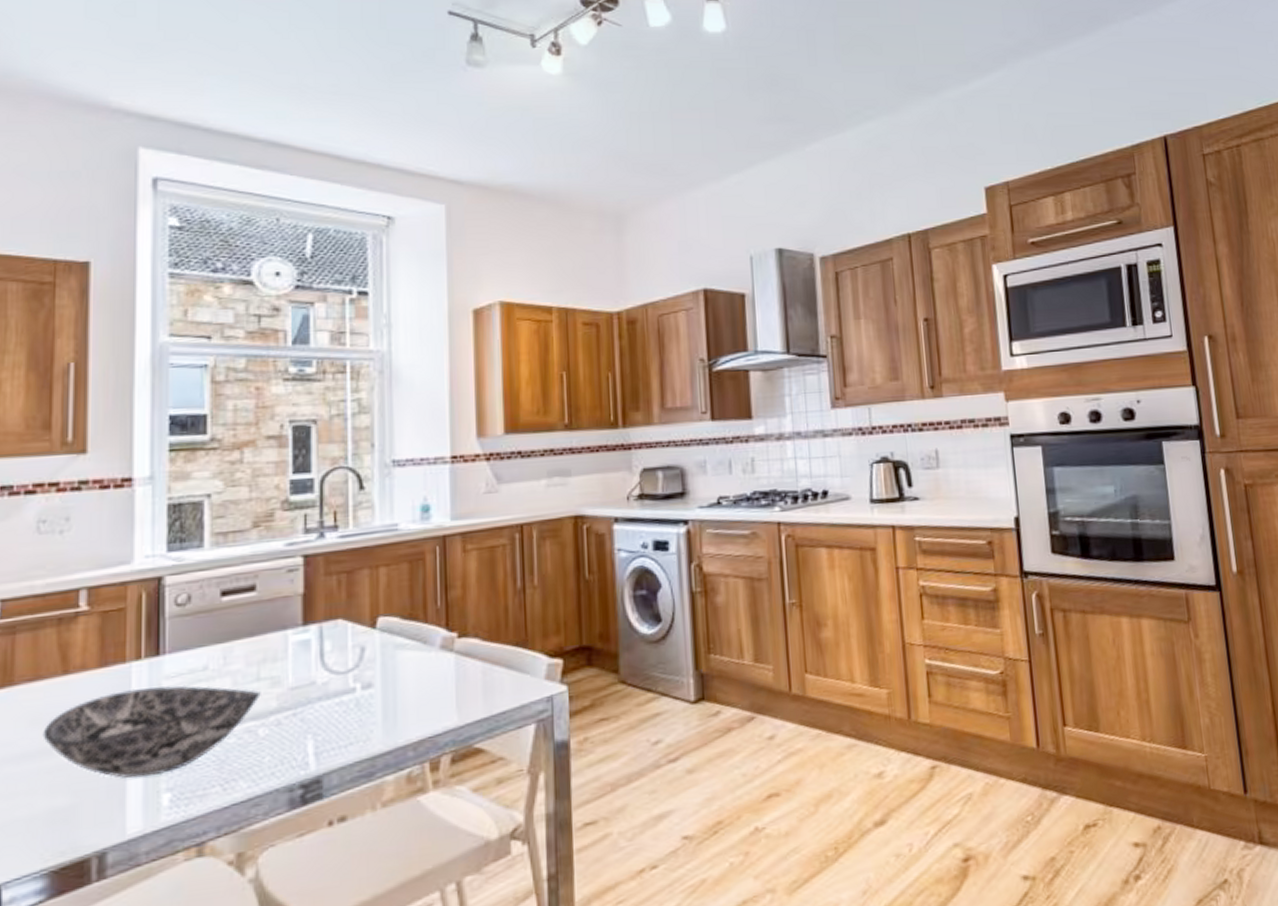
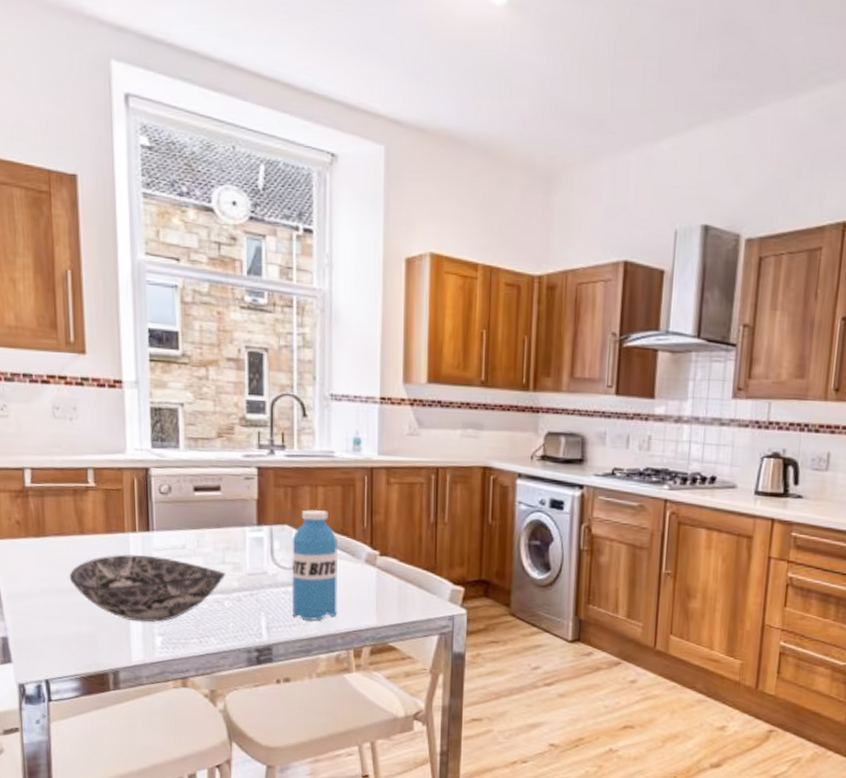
water bottle: none [346,594,407,735] -> present [291,509,337,621]

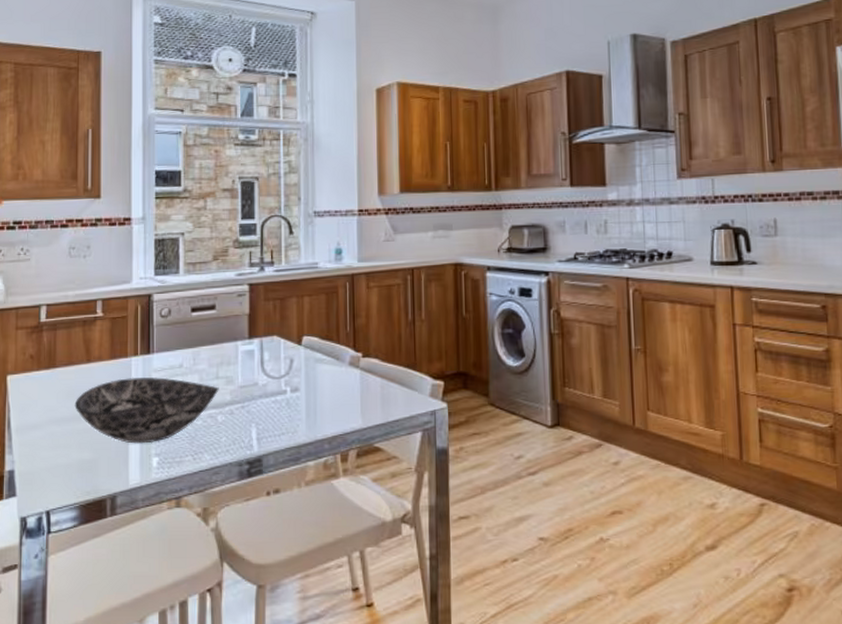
water bottle: present [291,509,337,621] -> none [280,318,324,427]

